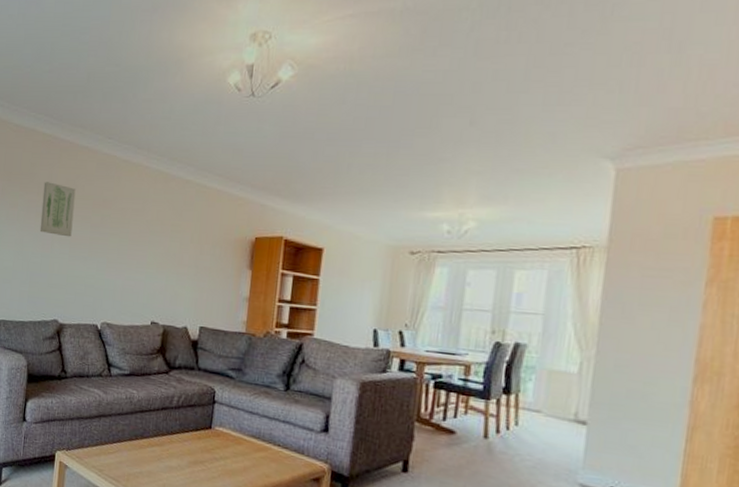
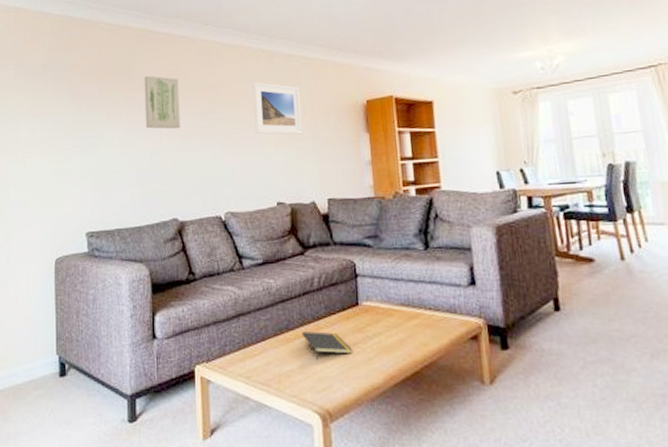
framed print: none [141,202,190,261] -> present [253,82,302,135]
notepad: none [154,442,198,470] -> present [301,331,352,360]

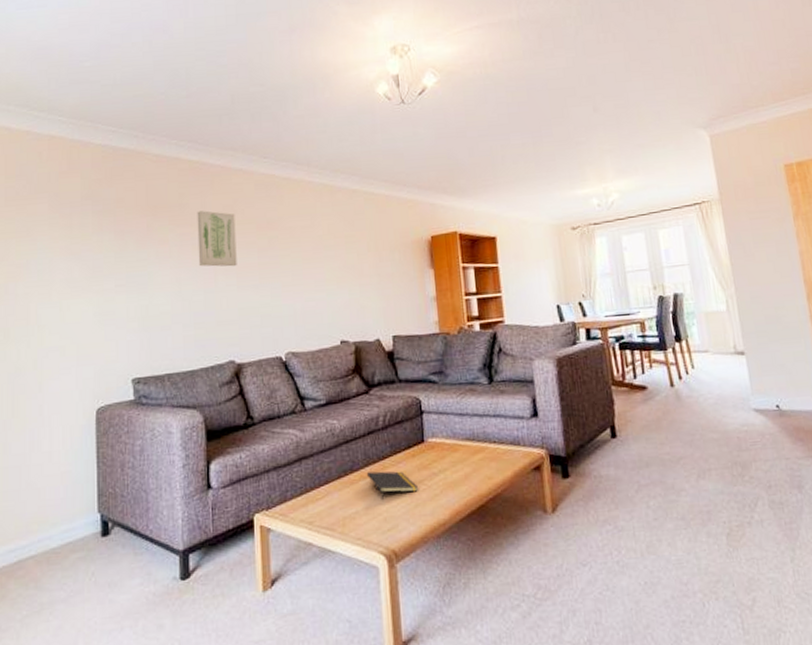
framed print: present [253,82,302,135] -> none [314,217,366,271]

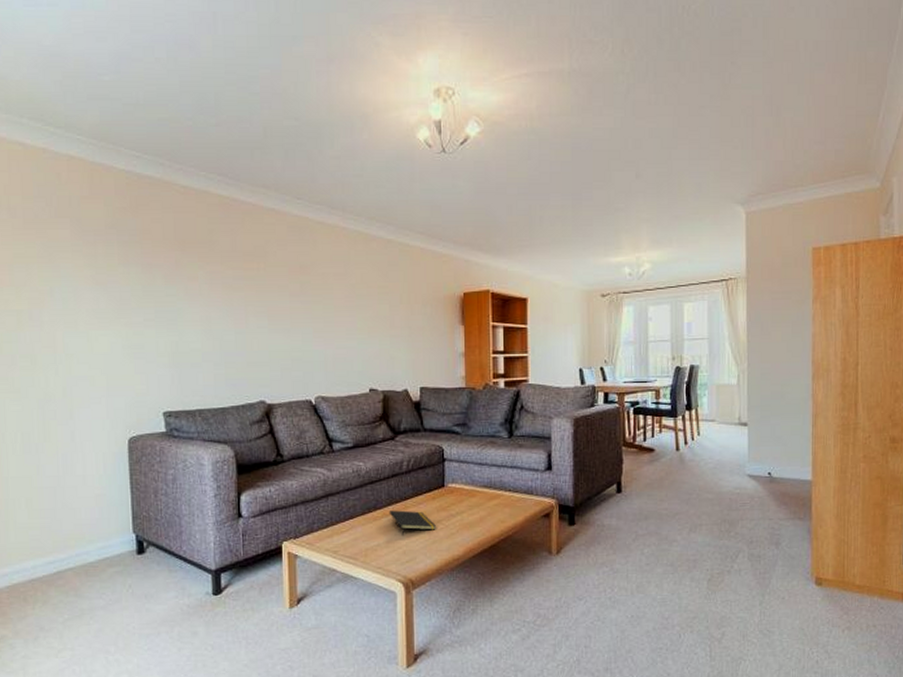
wall art: present [197,210,237,267] -> none [227,250,268,309]

